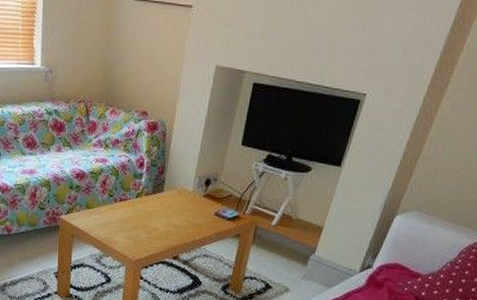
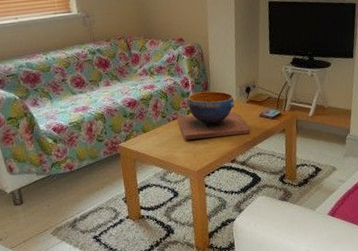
decorative bowl: none [124,175,202,232] -> present [177,91,251,140]

